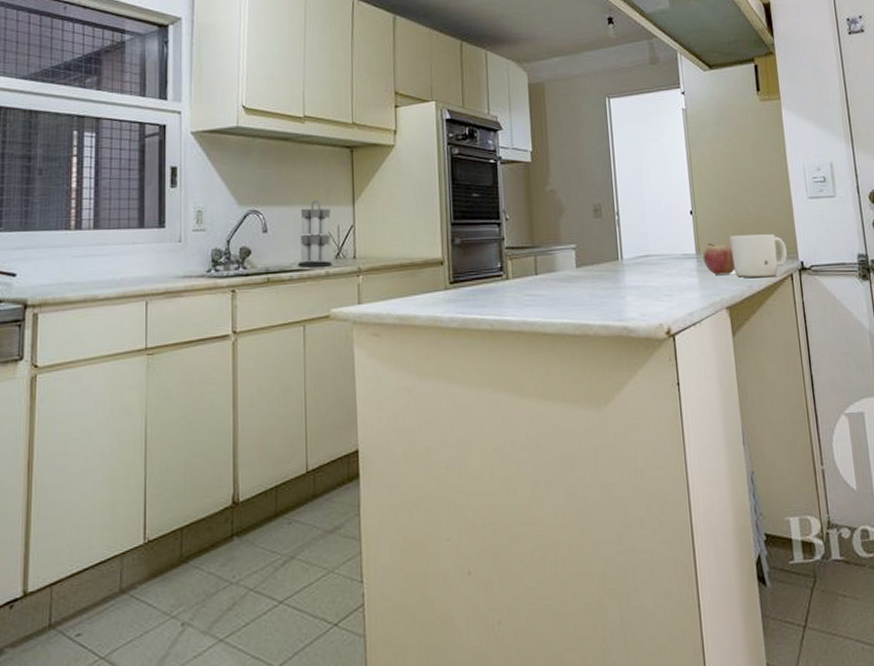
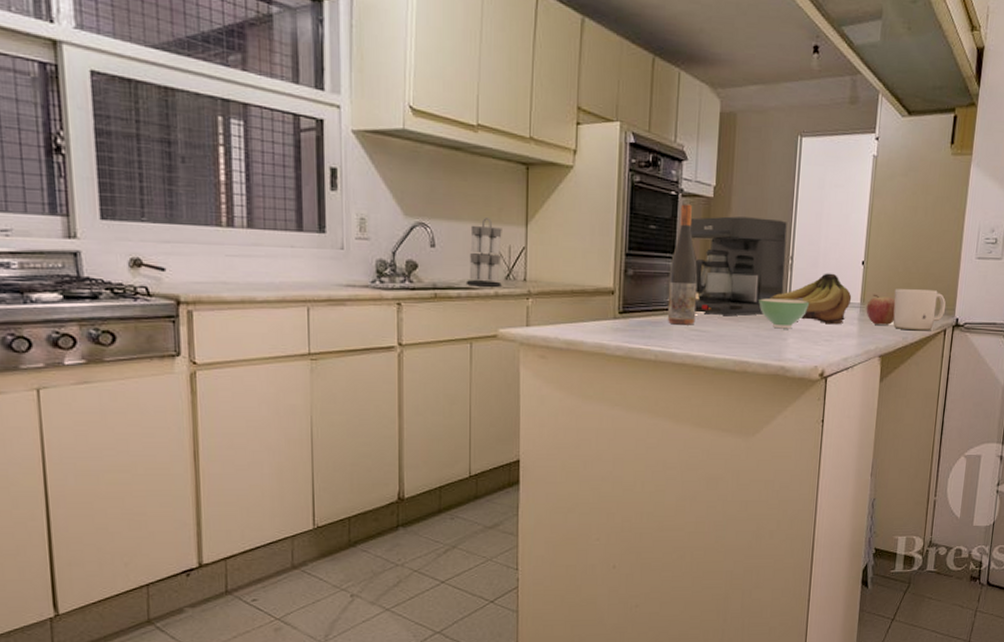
wine bottle: none [496,170,528,291] -> present [667,204,698,325]
coffee maker: none [511,177,614,279] -> present [690,216,788,316]
bowl: none [589,255,644,287] -> present [757,298,810,329]
fruit: none [601,225,686,279] -> present [770,273,852,325]

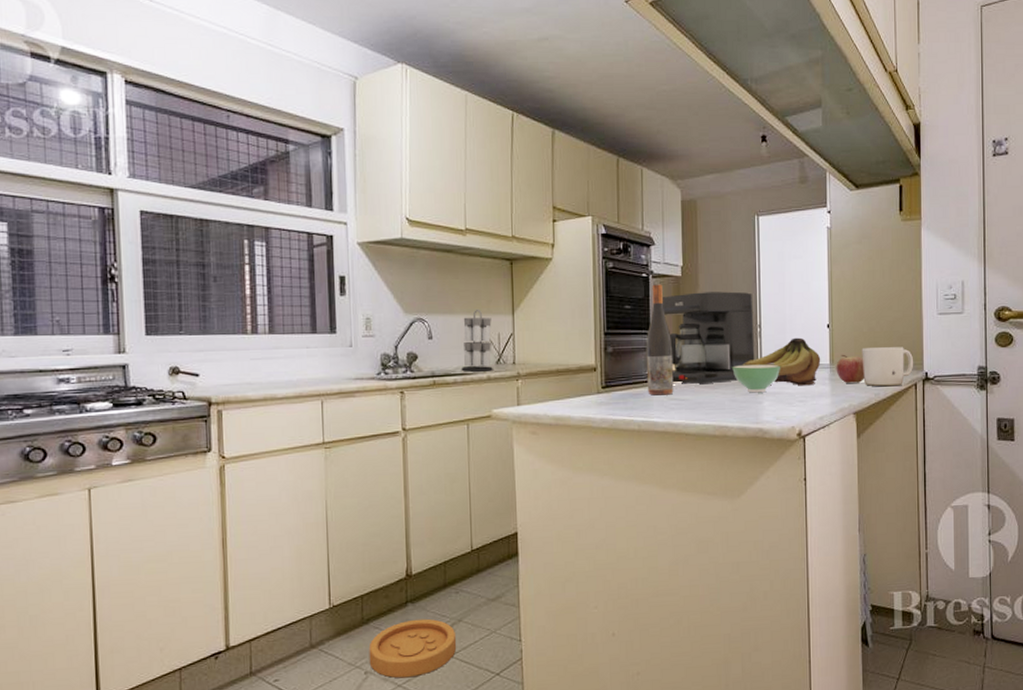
pet bowl: none [355,543,449,602] -> present [369,618,456,679]

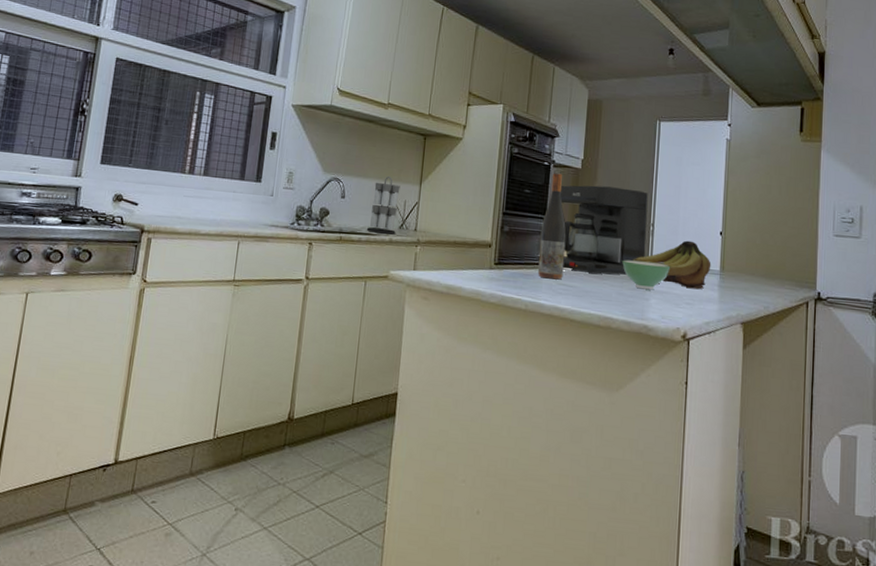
pet bowl: present [369,618,456,679] -> none [241,463,326,522]
fruit: present [836,354,864,383] -> none [726,262,755,293]
mug: present [861,346,914,387] -> none [753,259,807,302]

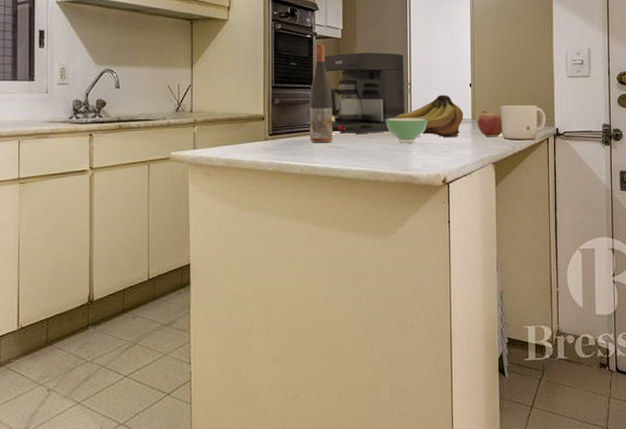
spice rack: present [366,177,400,235] -> none [144,63,173,118]
fruit: none [726,262,755,293] -> present [477,110,502,136]
mug: none [753,259,807,302] -> present [500,104,546,140]

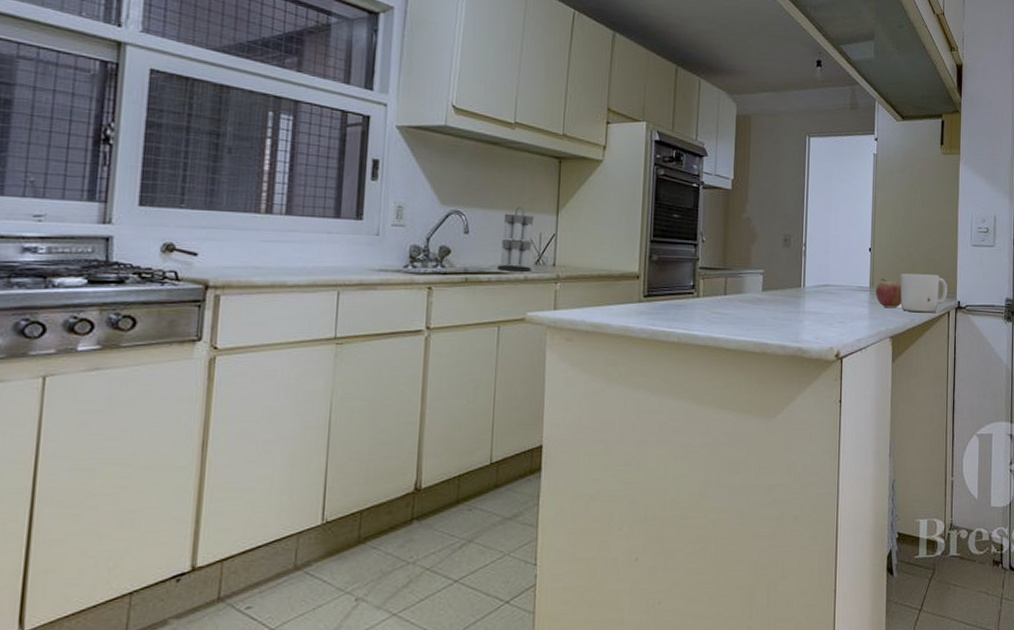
spice rack: none [144,63,173,118] -> present [496,207,534,272]
wine bottle: present [309,44,333,143] -> none [689,195,719,308]
coffee maker: present [323,52,405,135] -> none [710,206,800,300]
bowl: present [384,118,429,143] -> none [774,282,823,312]
fruit: present [394,95,464,138] -> none [786,259,862,307]

